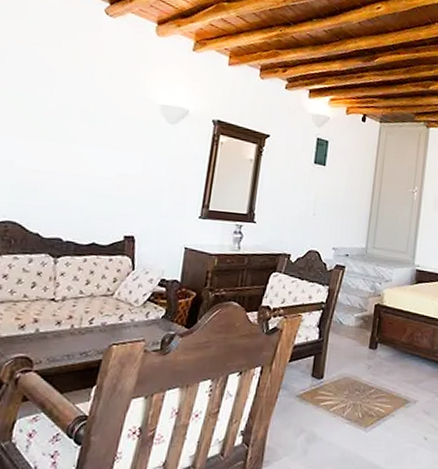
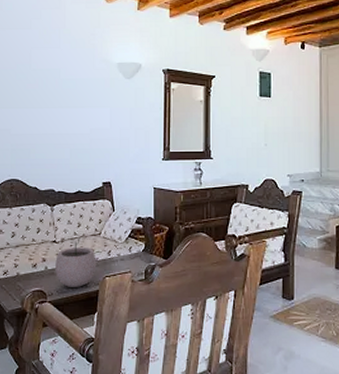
plant pot: none [48,297,104,355] -> present [55,237,97,287]

